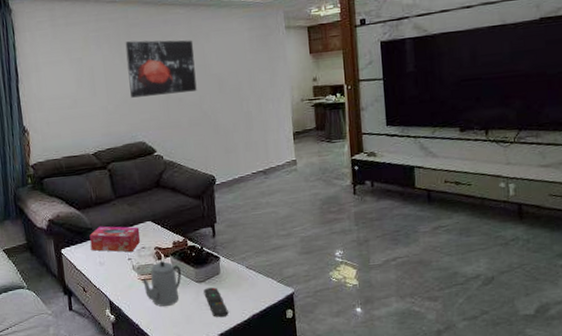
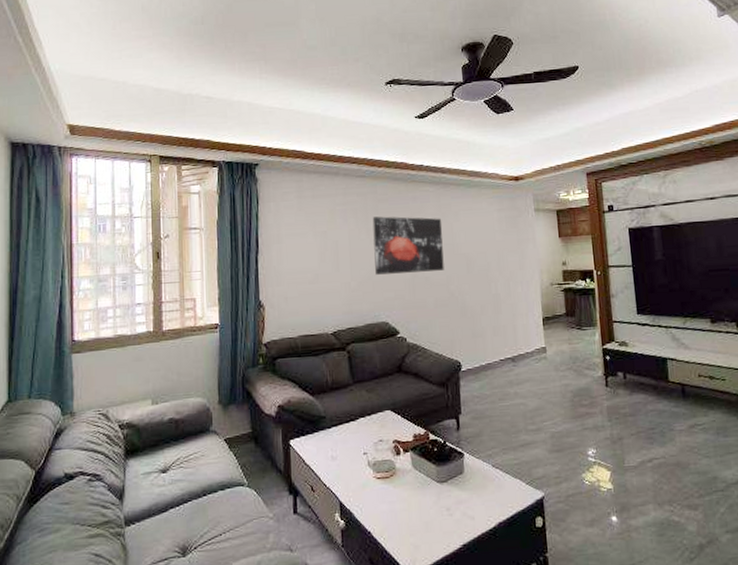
tissue box: present [89,226,141,252] -> none [322,414,379,446]
teapot: present [142,260,182,307] -> none [377,456,422,512]
remote control: present [203,287,229,318] -> none [445,489,472,526]

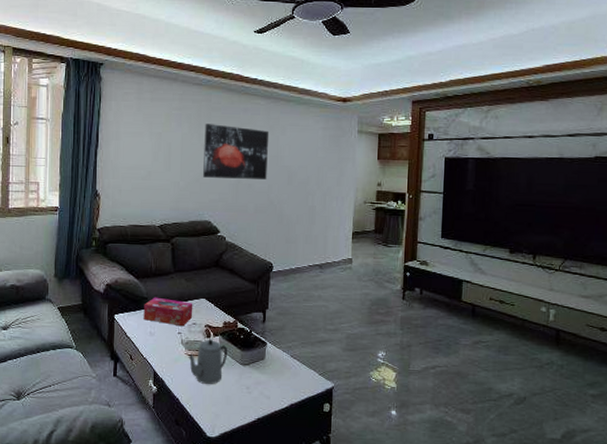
tissue box: none [322,414,379,446] -> present [143,297,193,327]
teapot: none [377,456,422,512] -> present [188,339,228,385]

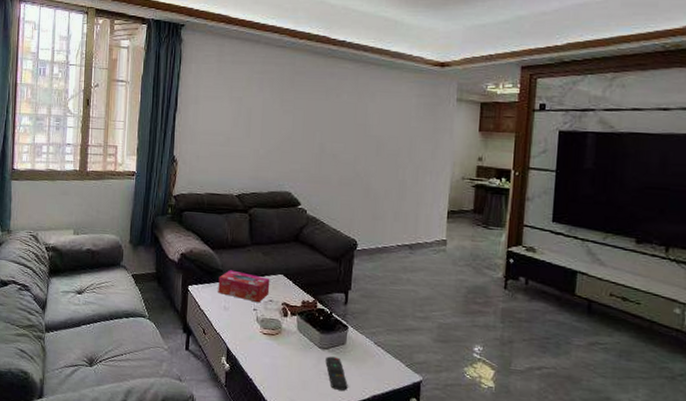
teapot: present [188,339,228,385] -> none [263,318,306,368]
wall art: present [203,124,270,179] -> none [284,88,358,150]
remote control: none [247,371,268,403] -> present [325,356,348,391]

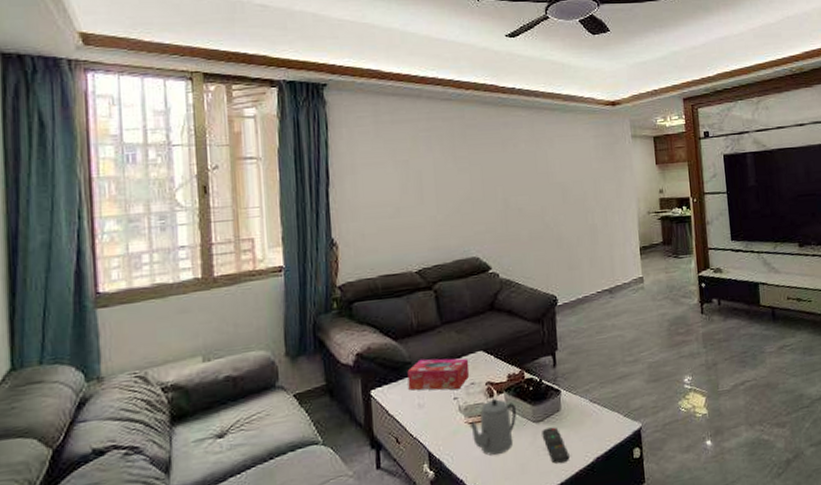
teapot: none [263,318,306,368] -> present [469,398,517,456]

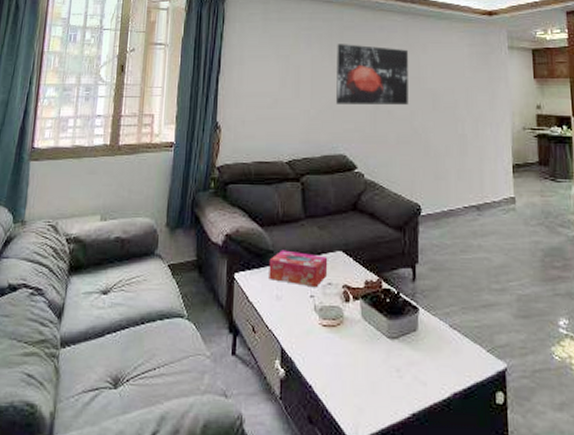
wall art: none [460,143,539,207] -> present [336,44,409,105]
teapot: present [469,398,517,456] -> none [323,303,372,367]
remote control: present [542,427,570,464] -> none [396,347,424,392]

